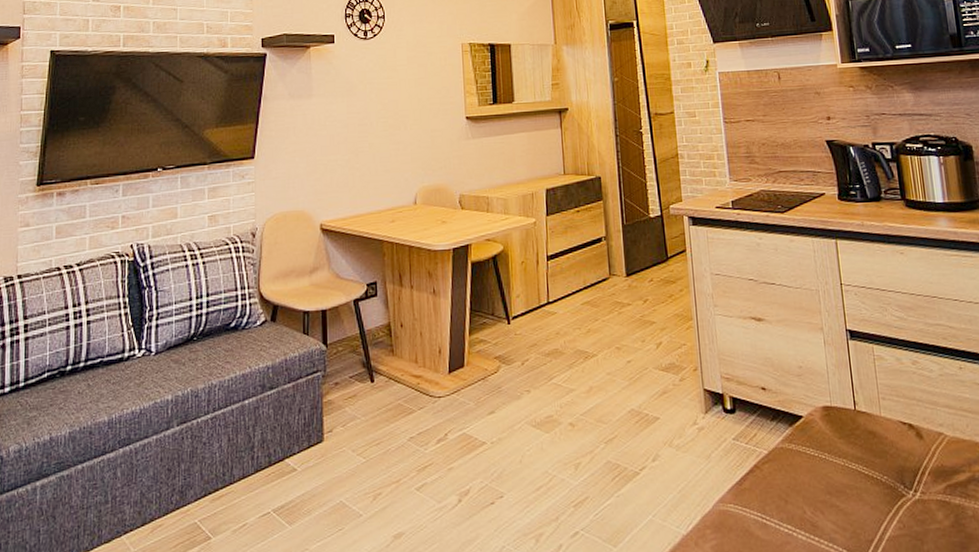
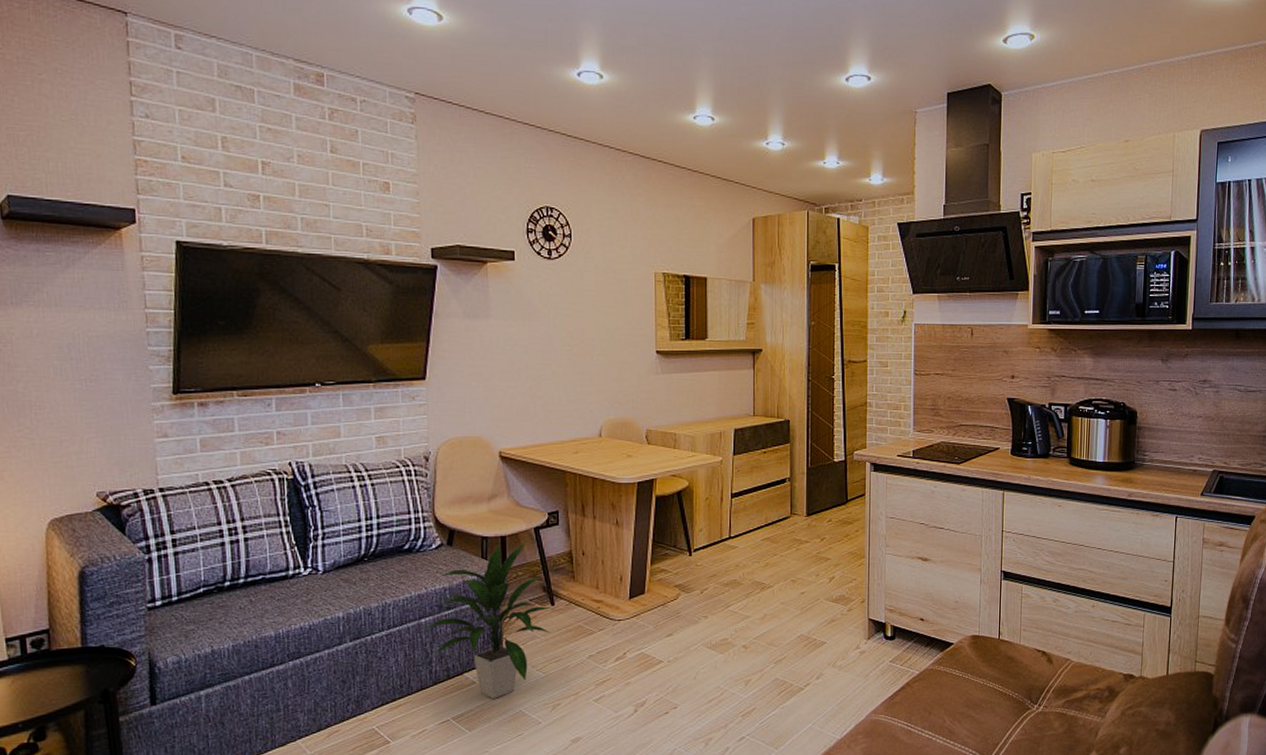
indoor plant: none [246,314,371,488] -> present [423,541,551,699]

